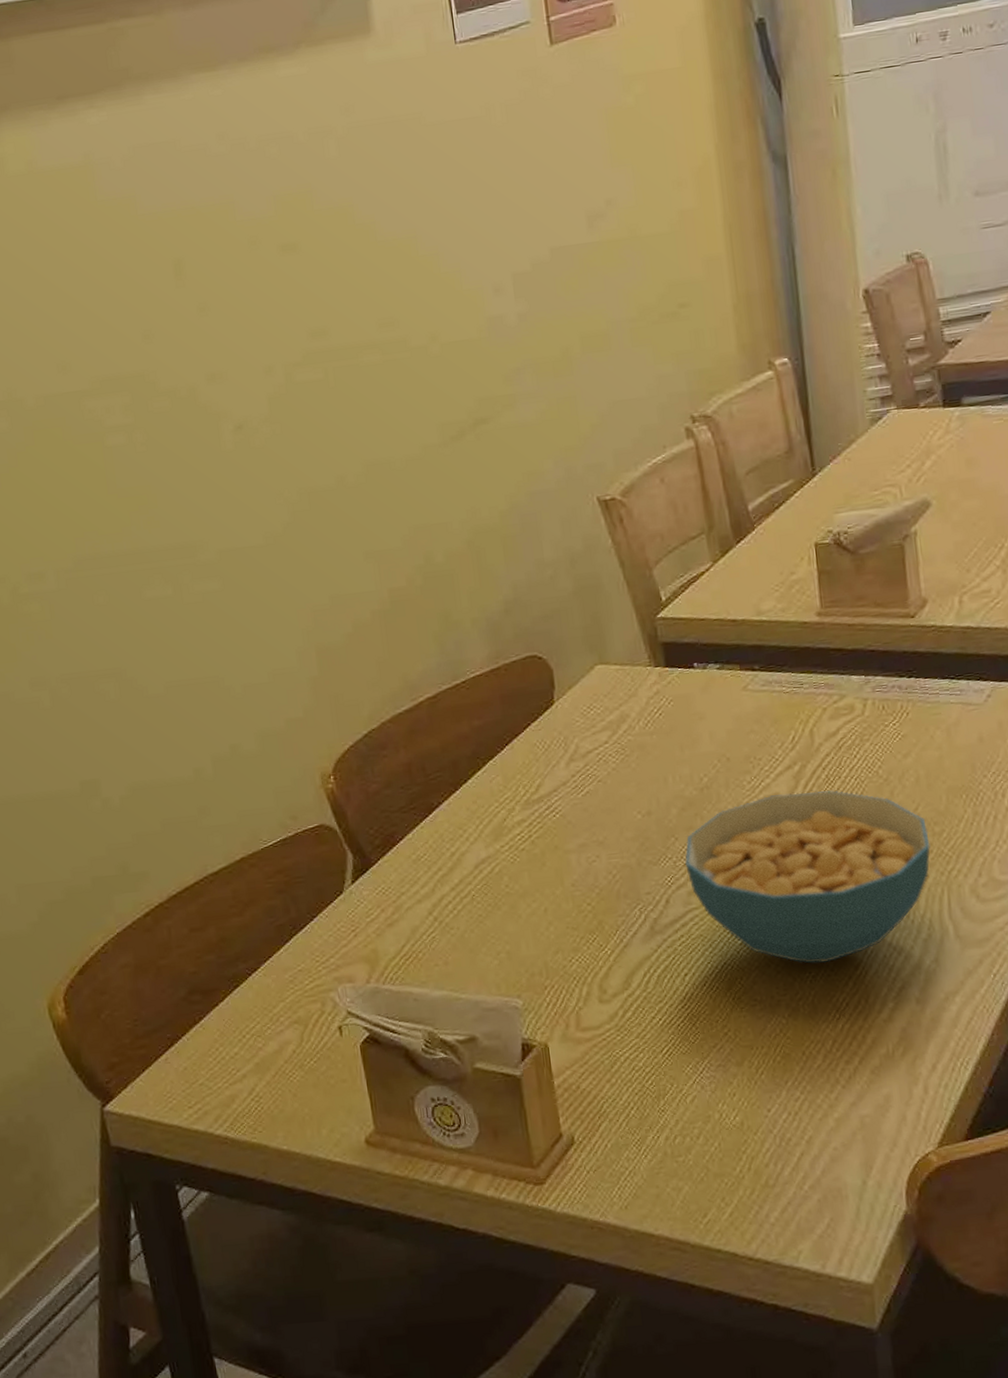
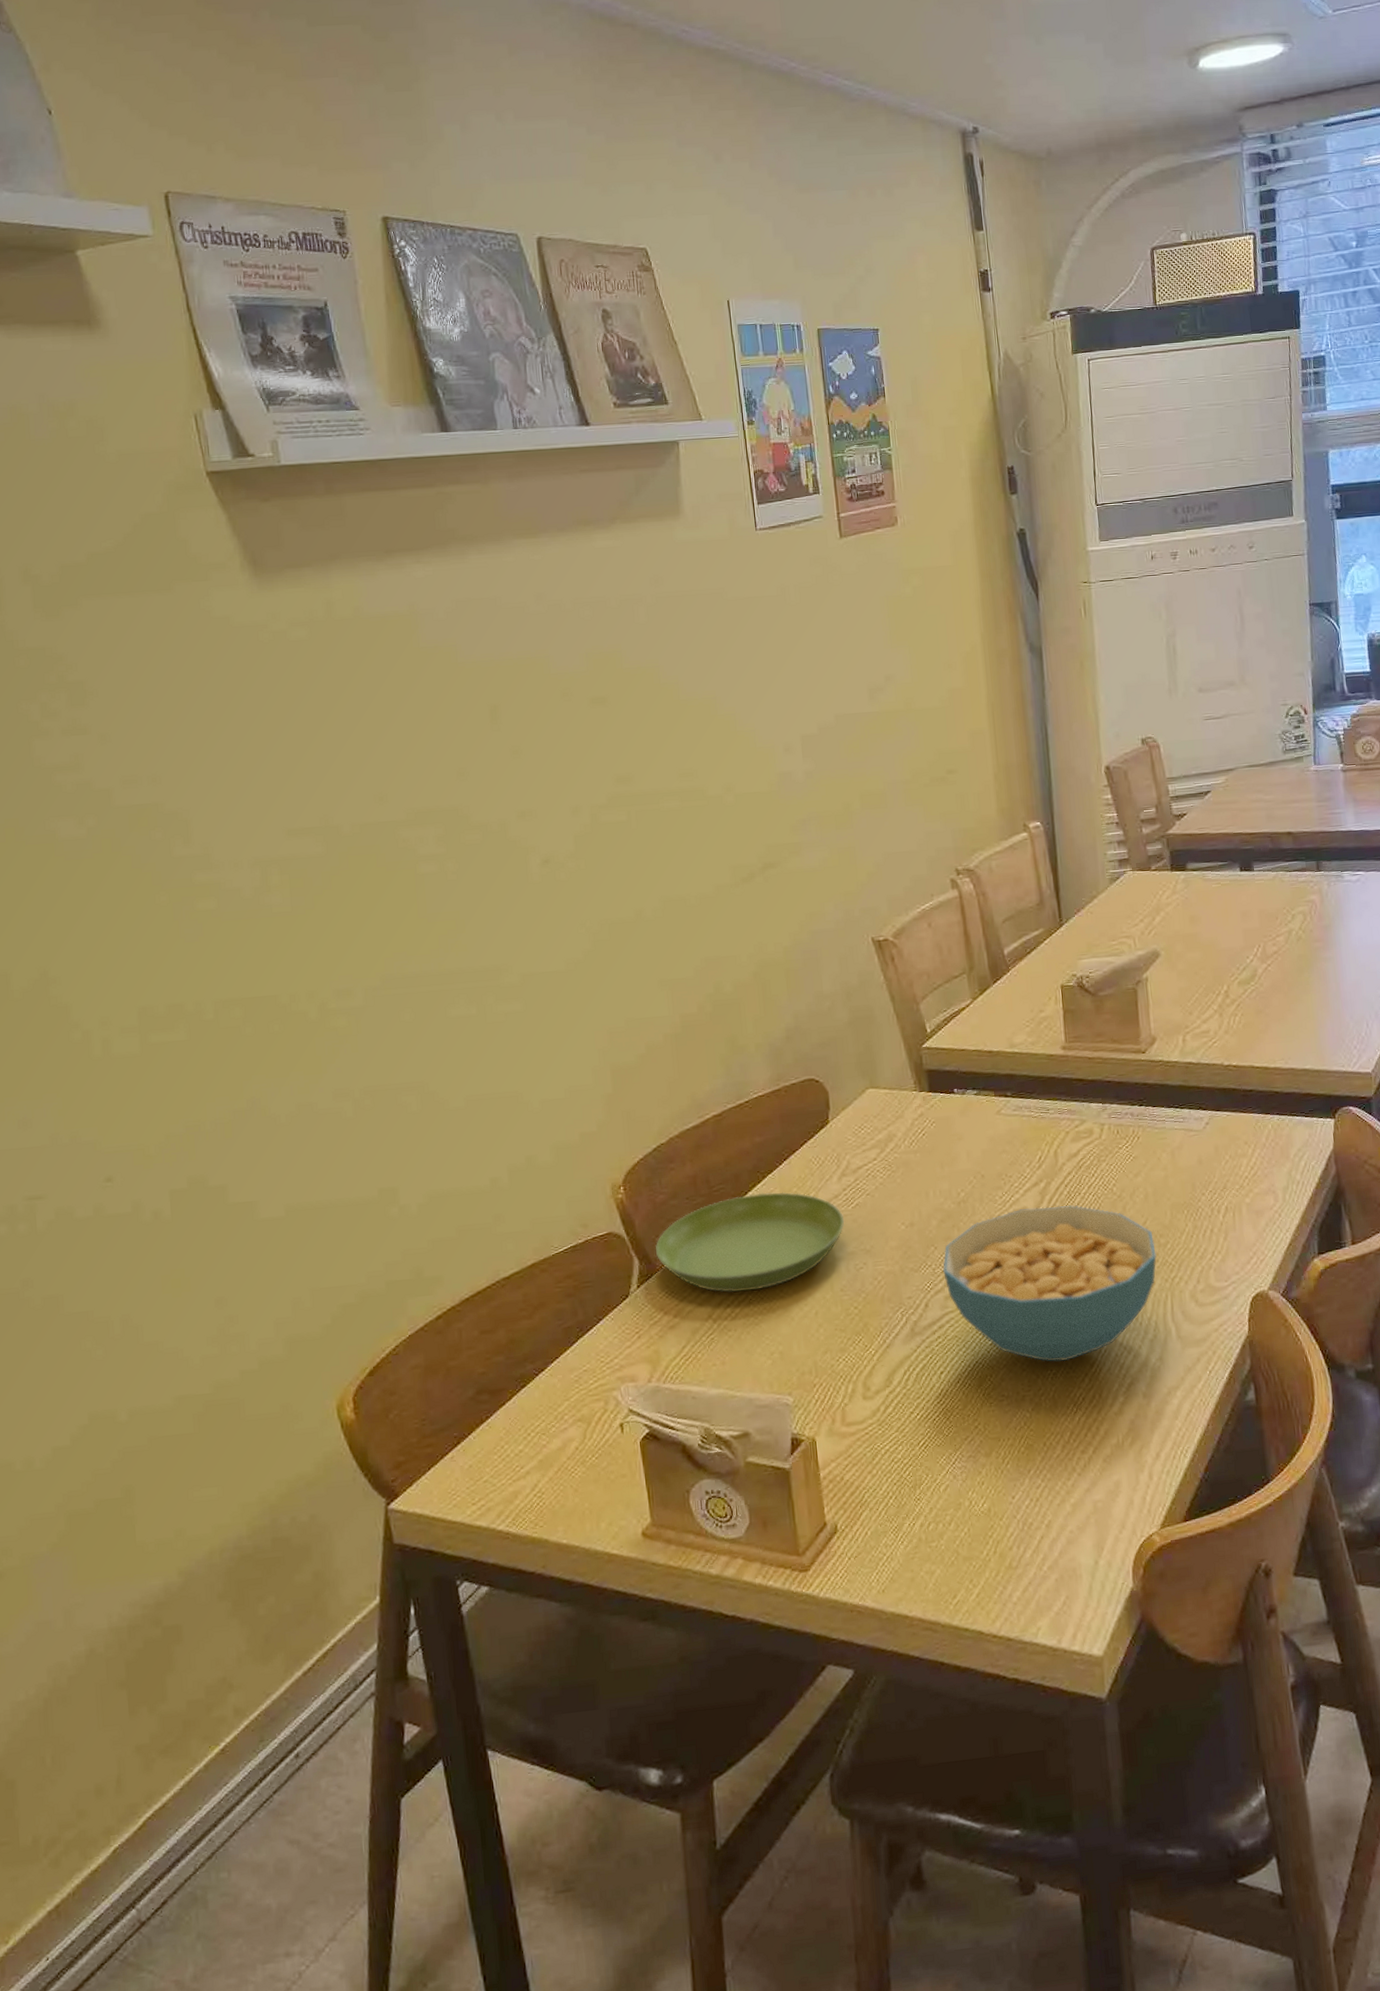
saucer: none [369,779,574,889] -> present [655,1192,844,1293]

